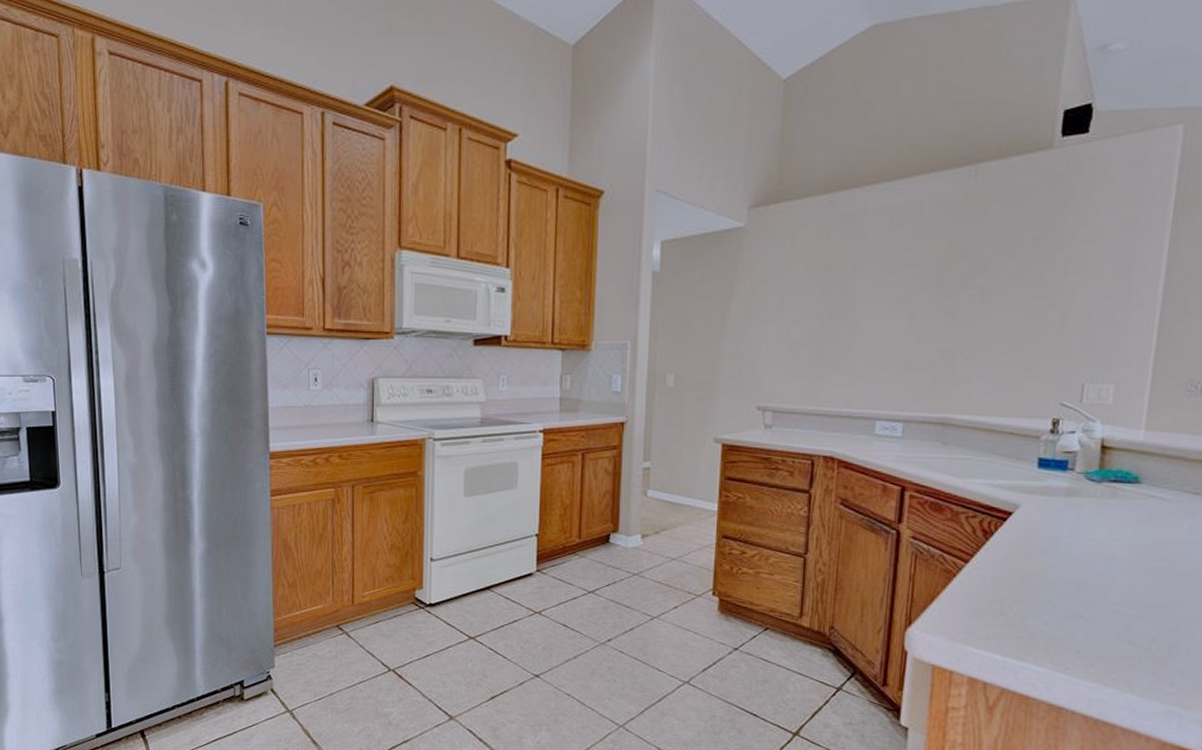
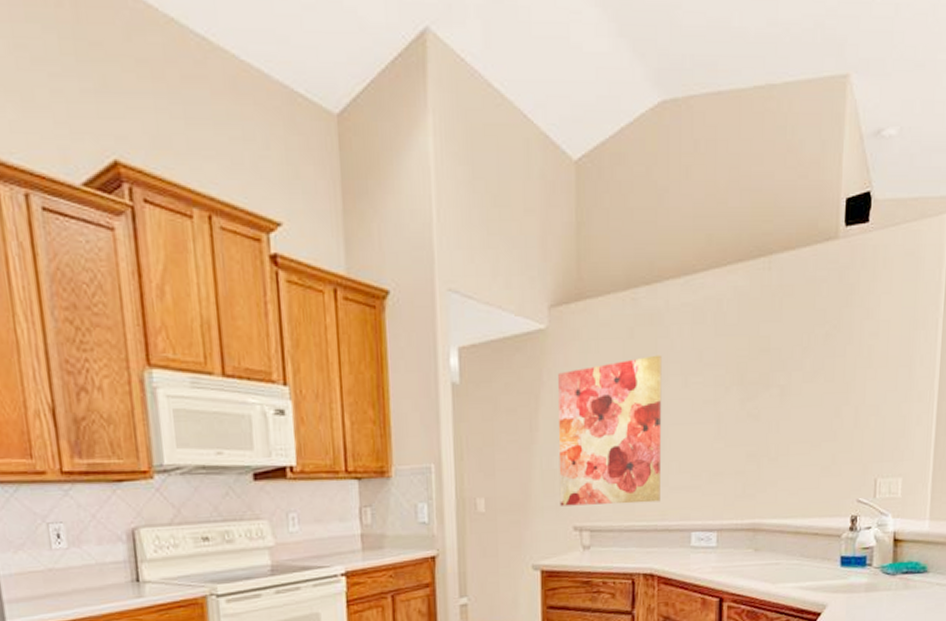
wall art: none [745,253,857,390] -> present [558,354,662,507]

